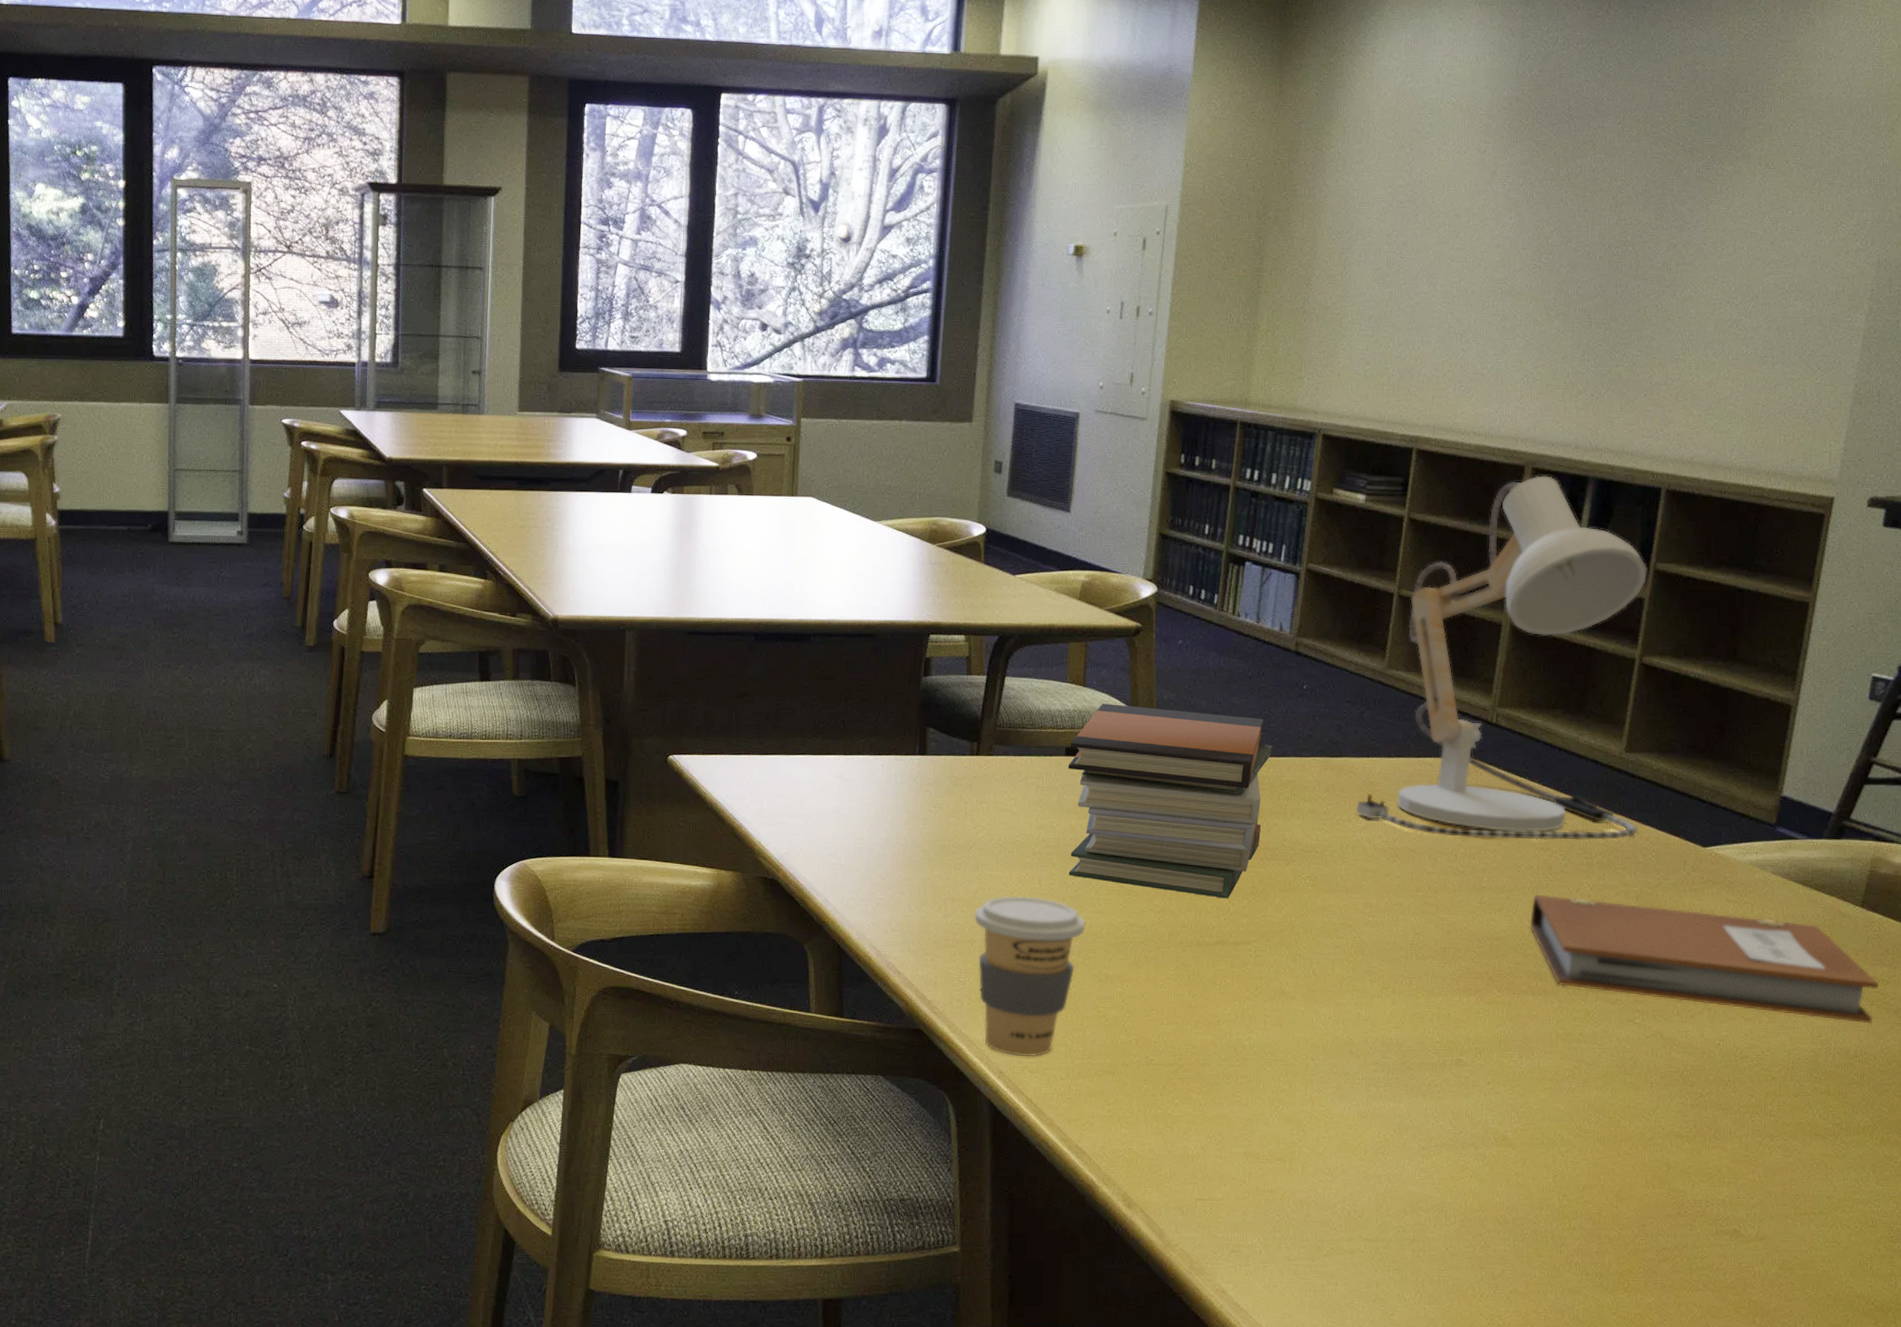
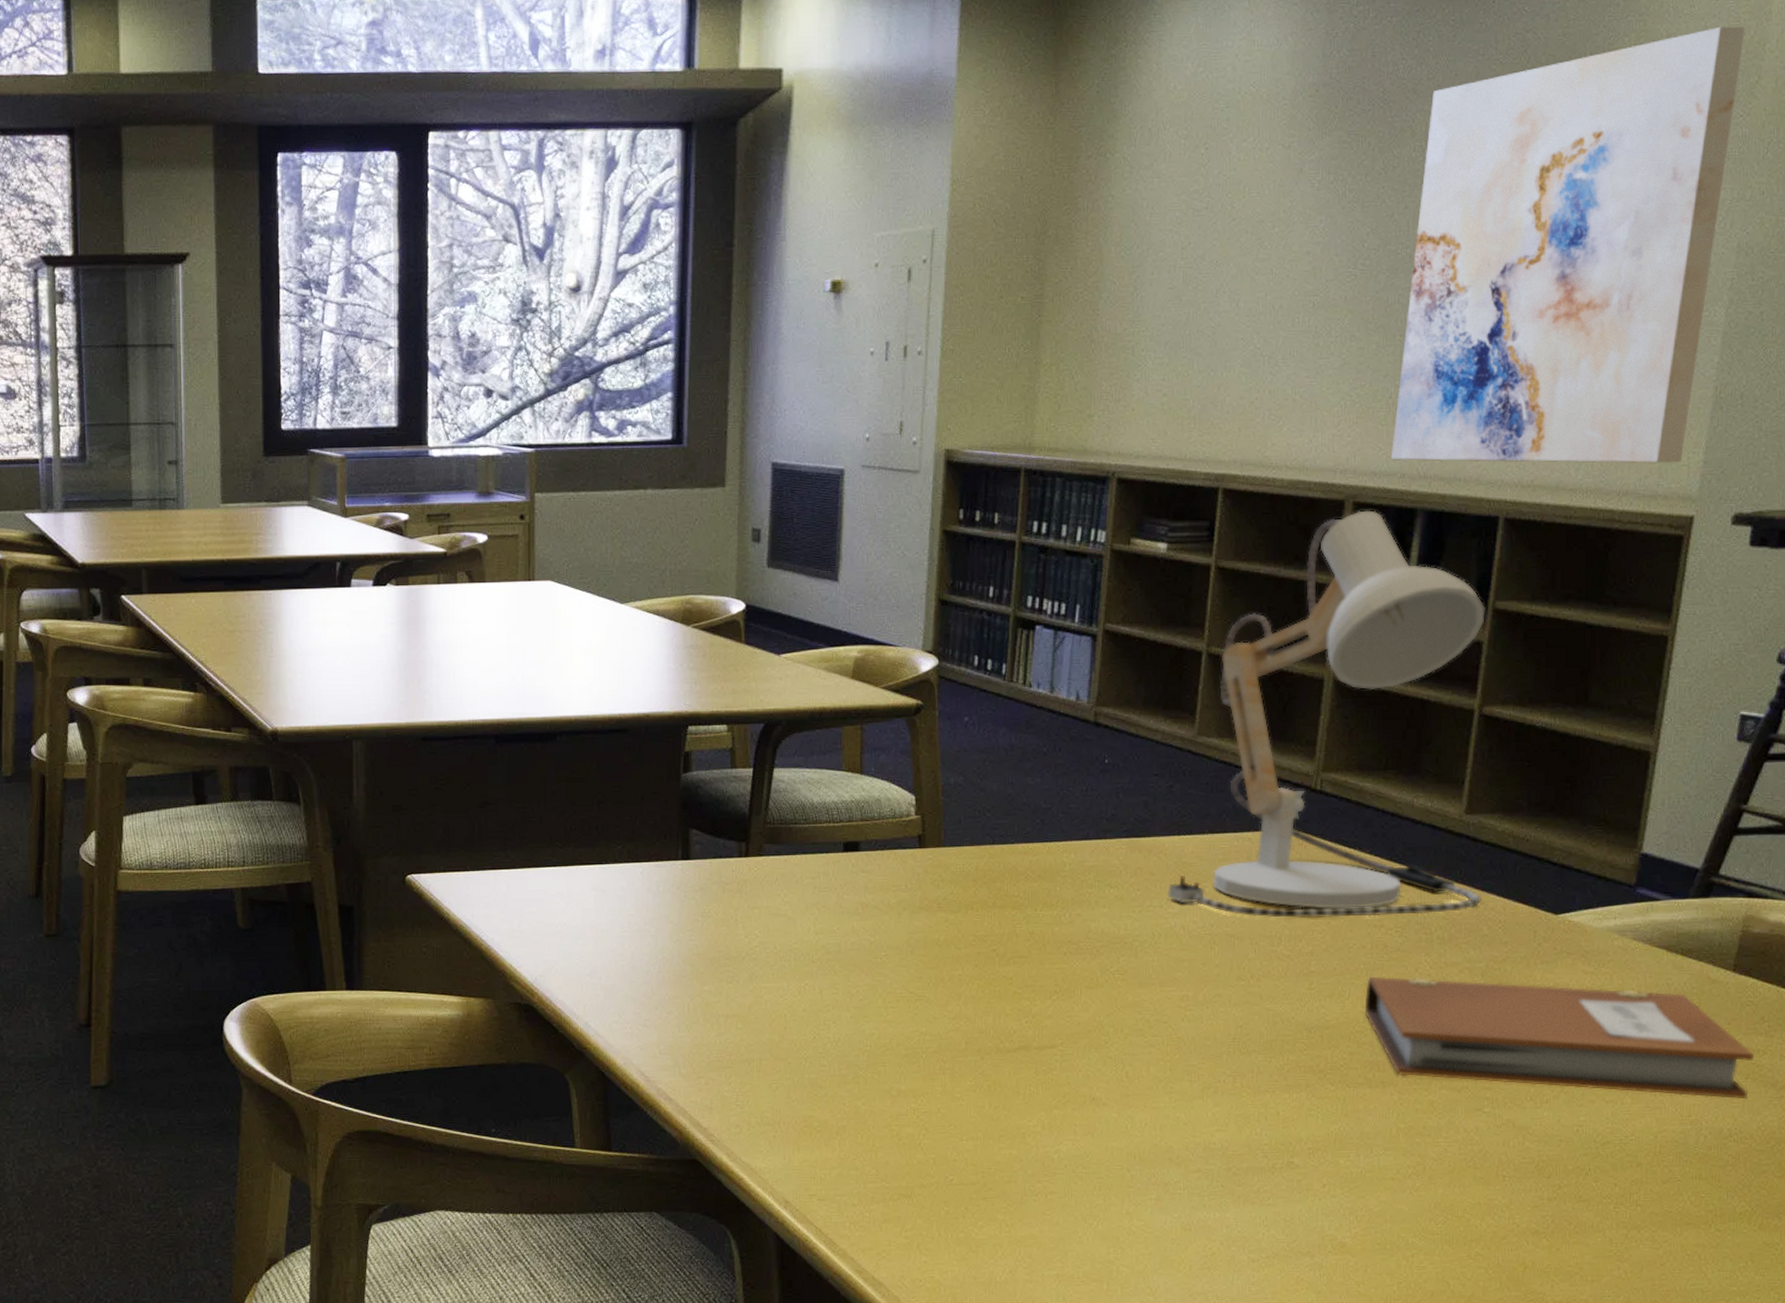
coffee cup: present [974,895,1086,1057] -> none [750,1008,873,1184]
book stack: present [1068,703,1273,899] -> none [847,792,1074,999]
wall art: none [1566,69,1887,450] -> present [1390,26,1745,464]

